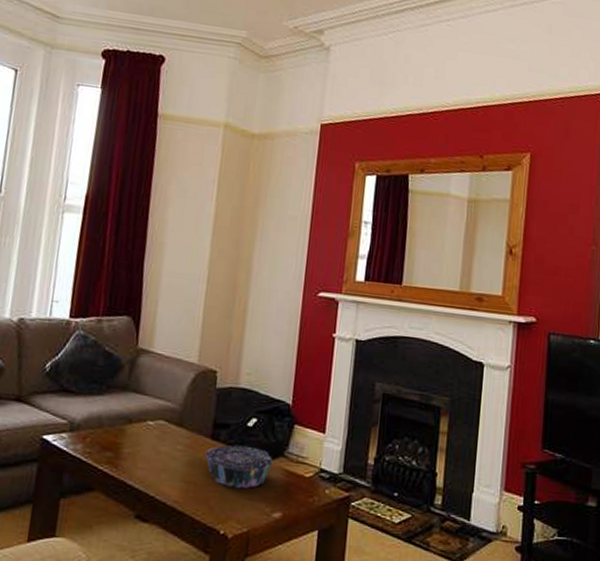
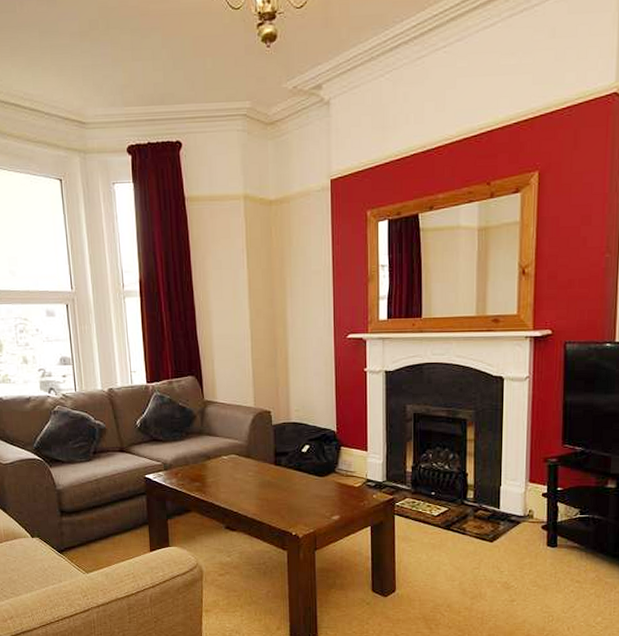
decorative bowl: present [204,444,274,489] -> none [271,467,327,501]

